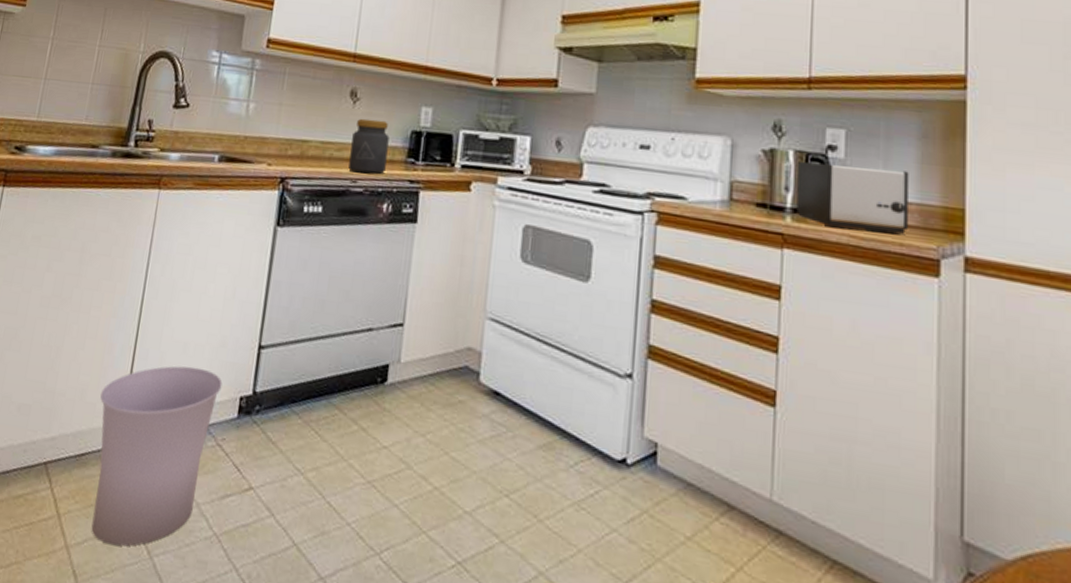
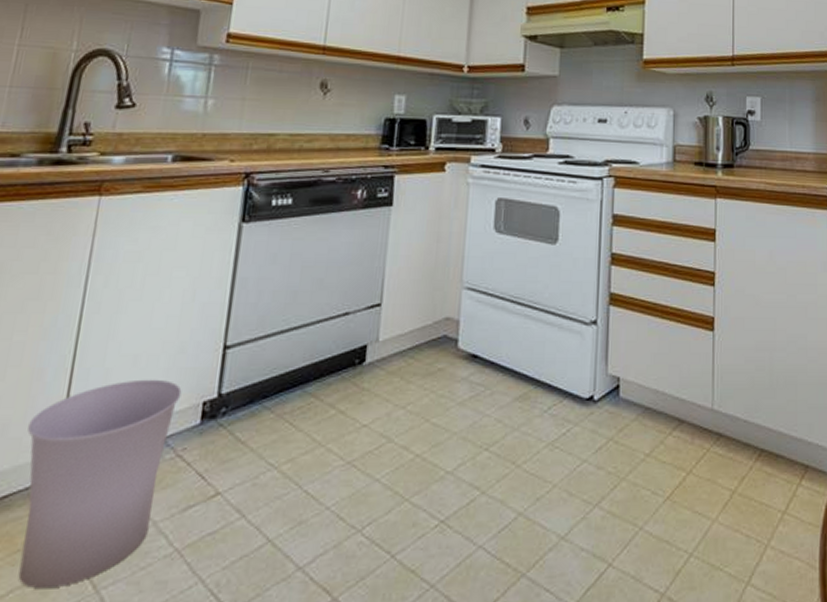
jar: present [348,118,390,175] -> none [320,109,362,163]
toaster: present [796,162,909,235] -> none [725,125,807,179]

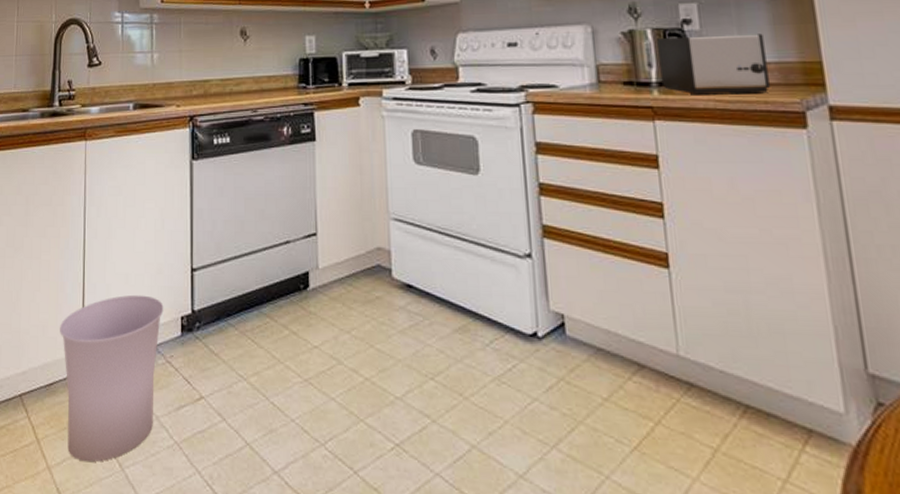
toaster: none [725,125,807,179] -> present [657,33,770,95]

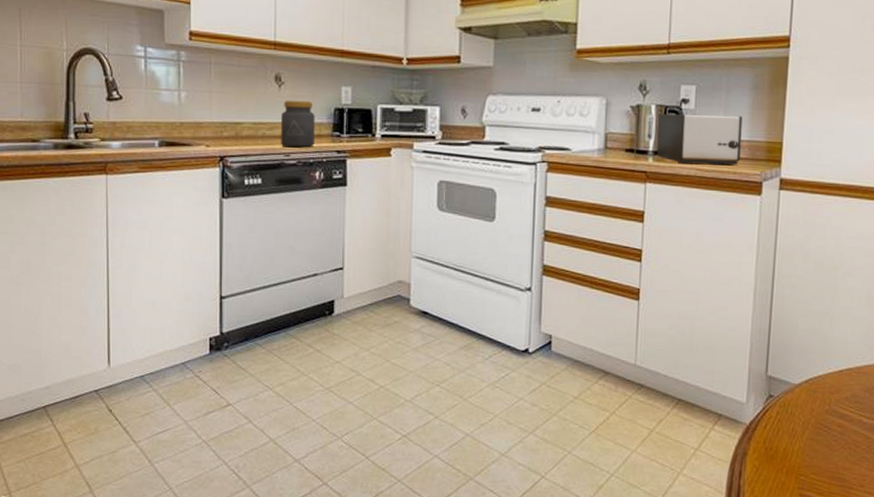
waste bin: present [60,294,164,462] -> none [84,319,192,460]
jar: none [248,53,281,103] -> present [281,100,315,148]

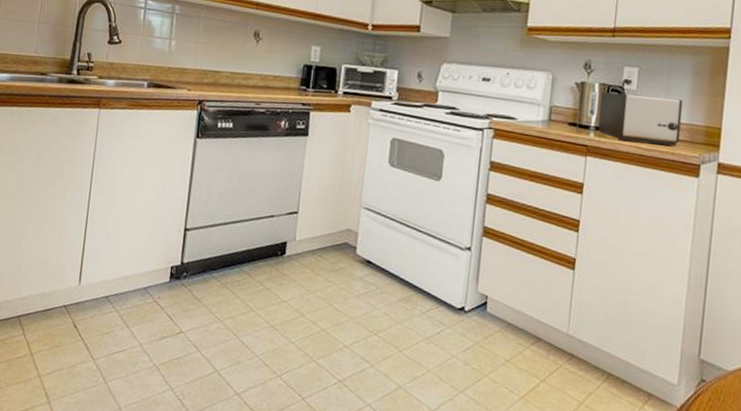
jar: present [281,100,315,148] -> none [253,54,286,99]

